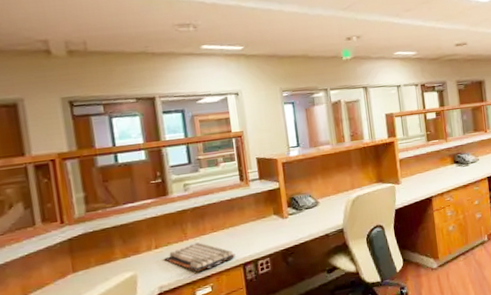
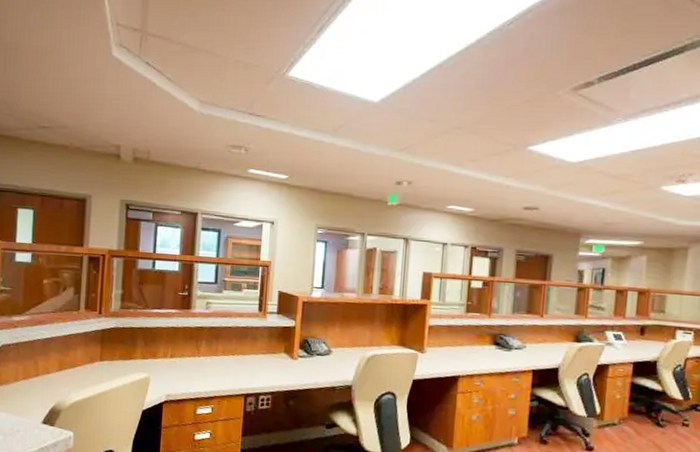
keyboard: present [163,242,236,273] -> none [175,361,240,391]

